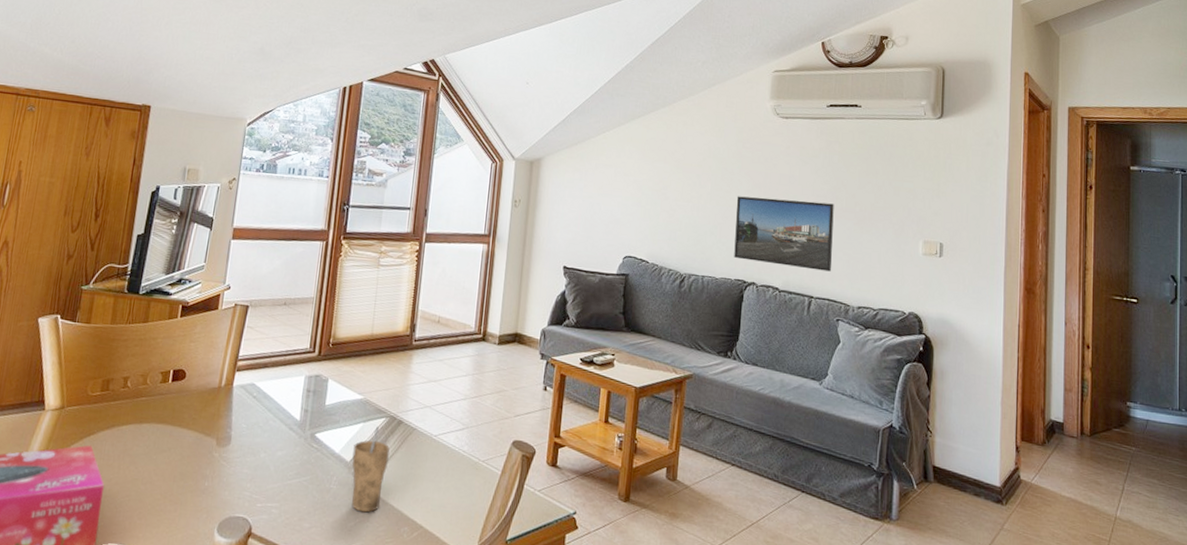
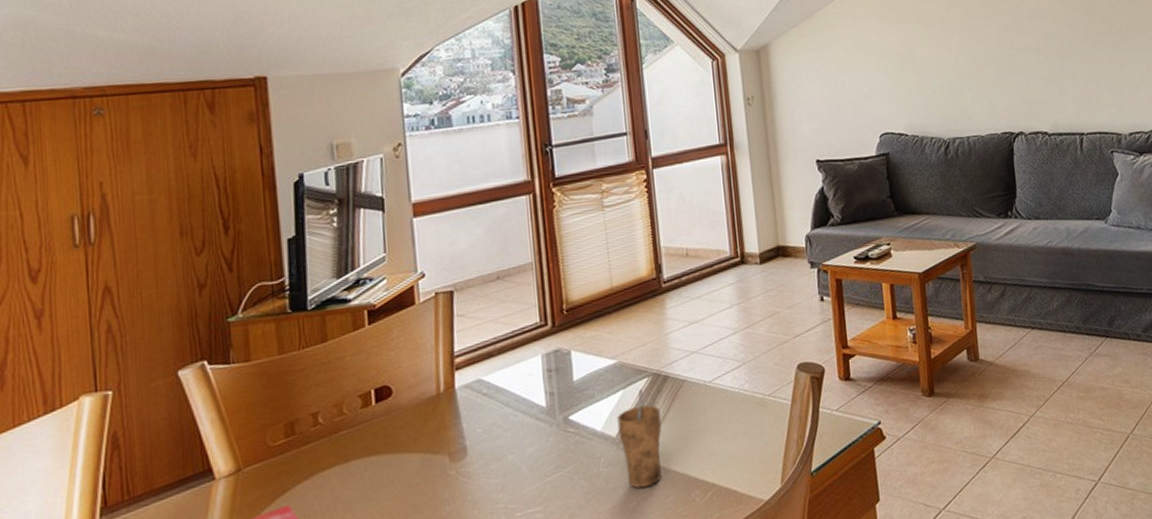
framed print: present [734,196,834,272] -> none [988,30,1098,111]

